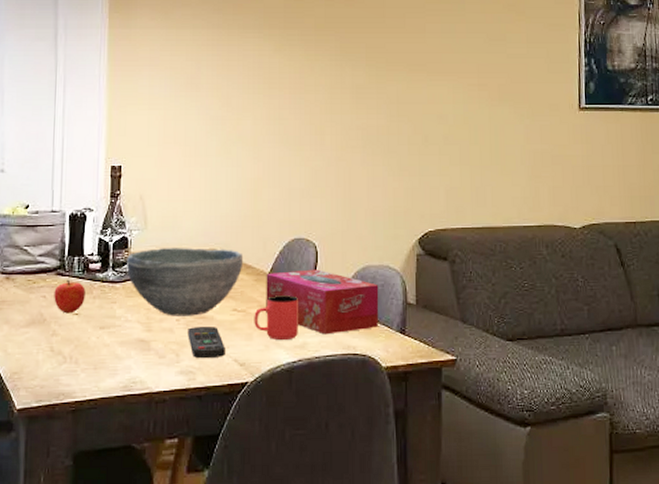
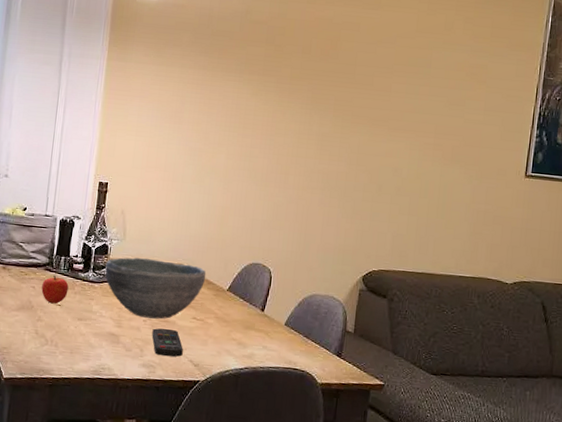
cup: present [254,295,298,341] -> none [210,310,250,350]
tissue box: present [266,269,379,335] -> none [221,290,323,350]

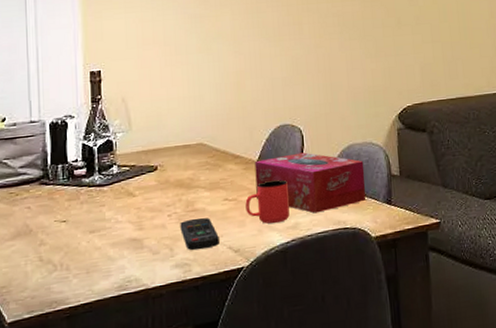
fruit: present [41,275,69,304] -> none [39,188,72,222]
bowl: present [105,257,206,319] -> none [113,142,231,213]
cup: none [210,310,250,350] -> present [245,179,290,224]
tissue box: none [221,290,323,350] -> present [254,152,366,213]

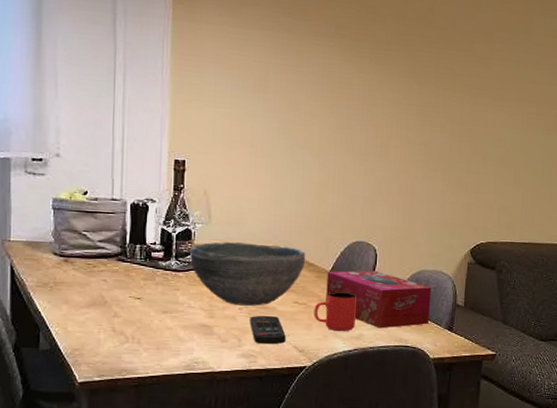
bowl: none [113,142,231,213] -> present [190,241,306,306]

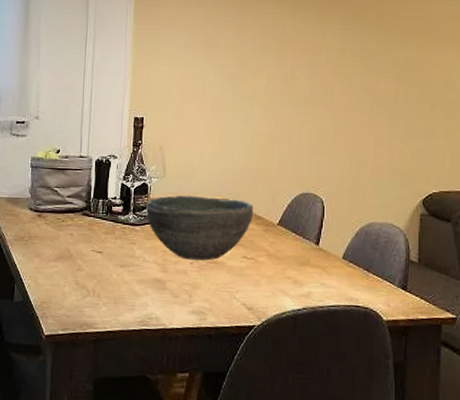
remote control: present [250,316,286,345] -> none [200,271,235,301]
cup: present [314,292,357,332] -> none [262,246,304,289]
tissue box: present [326,270,432,329] -> none [274,223,382,286]

